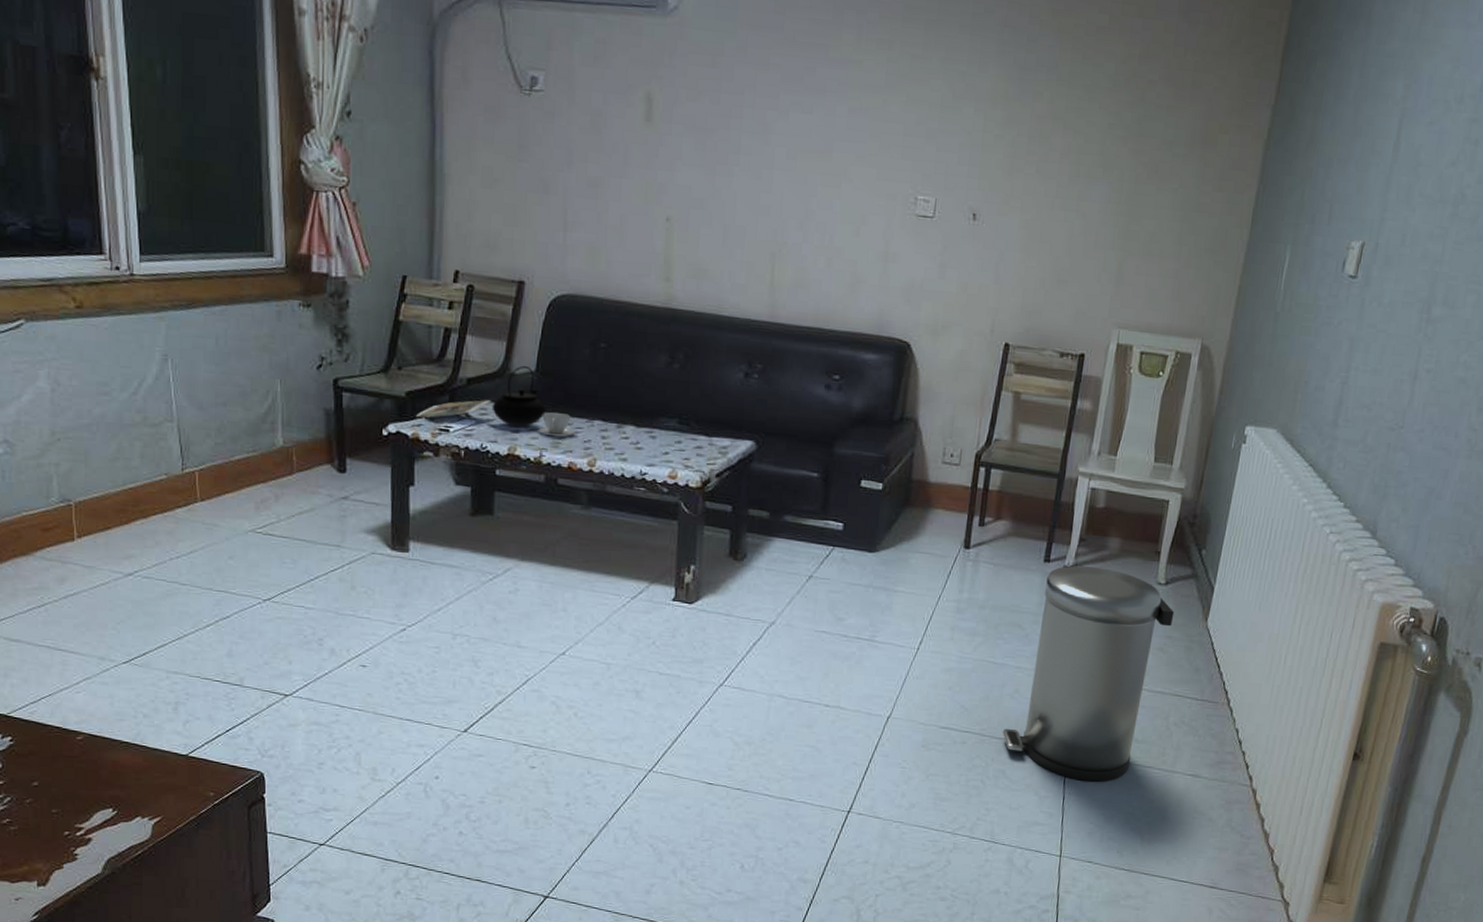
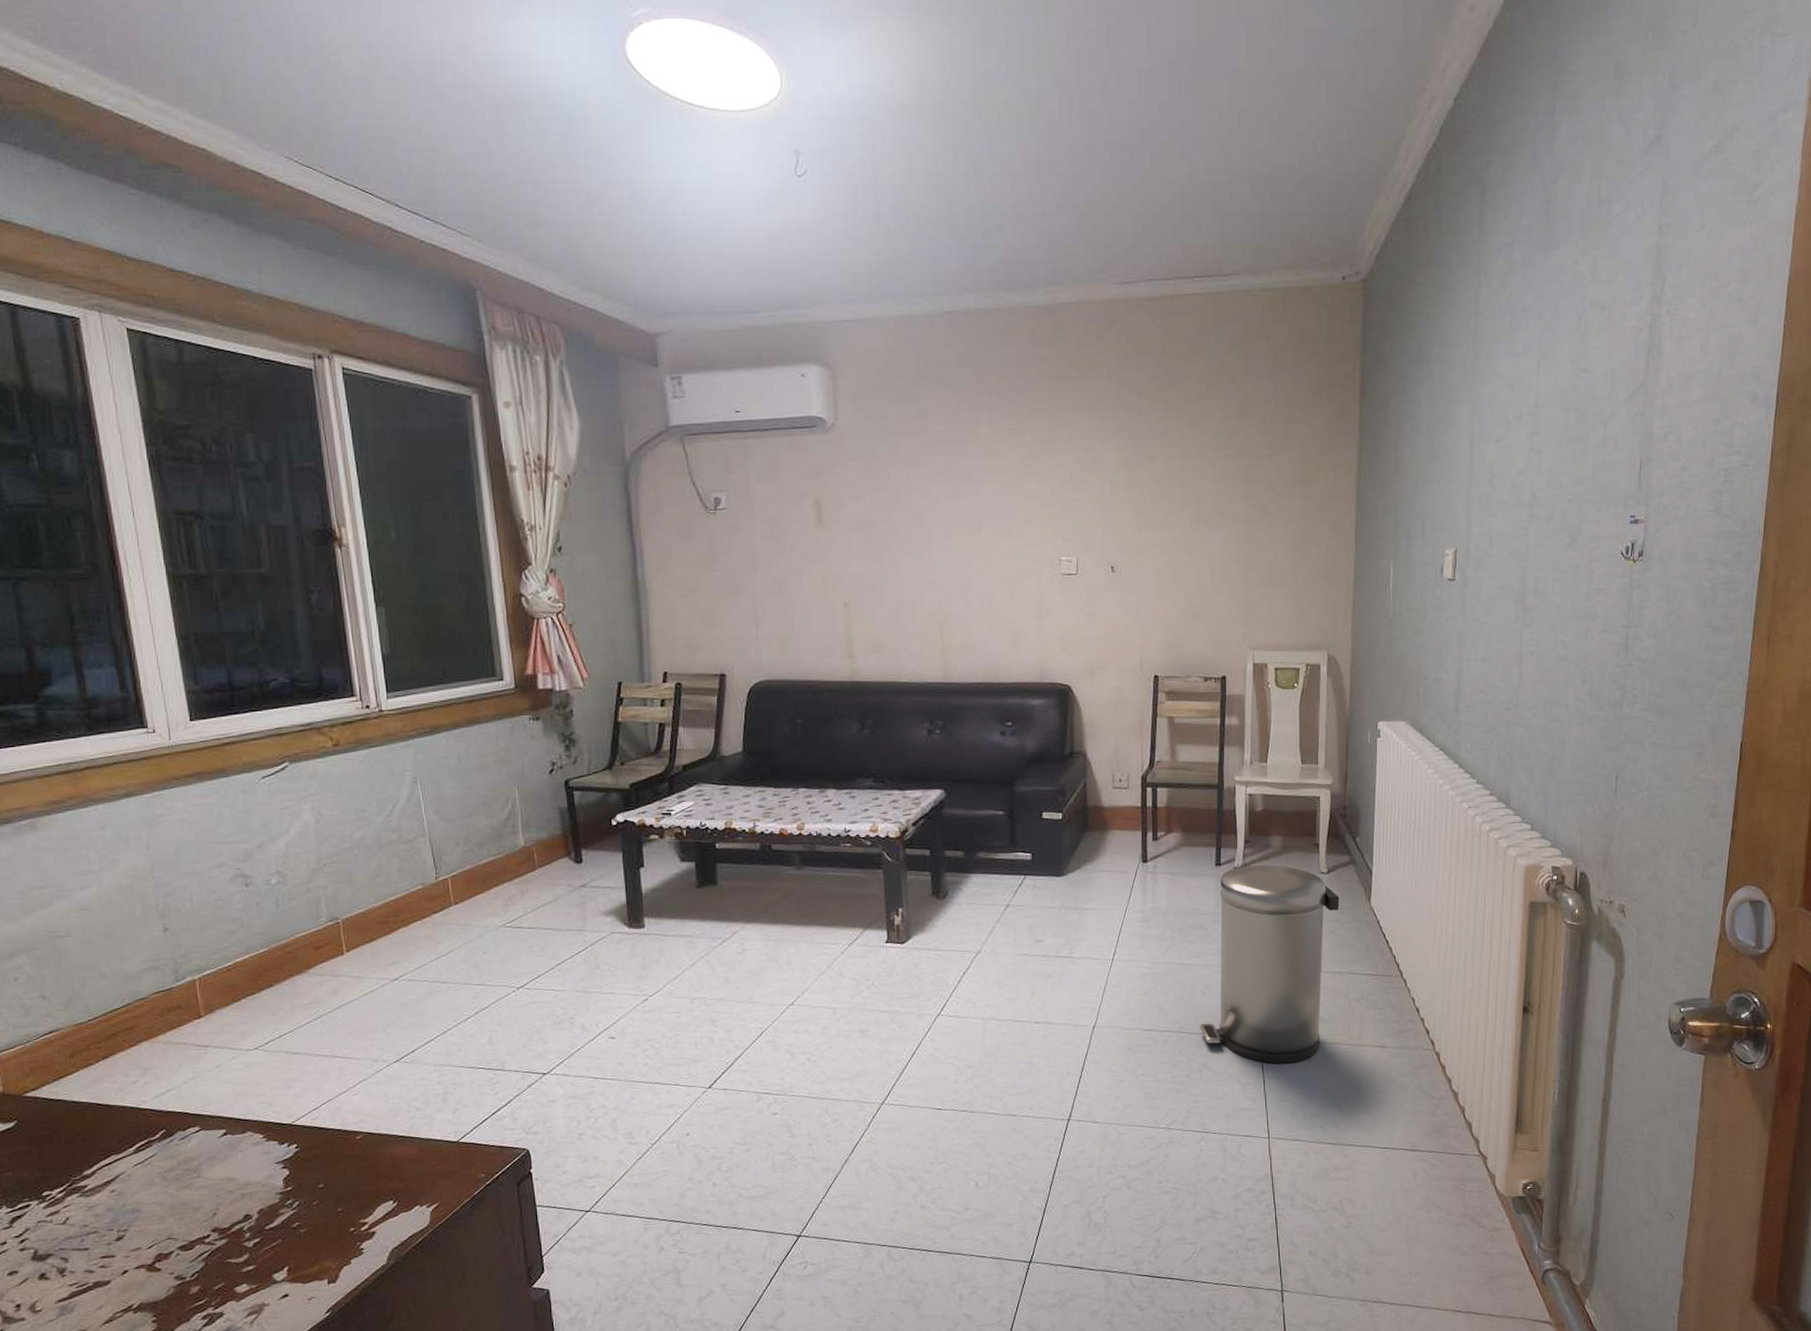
magazine: present [416,399,493,420] -> none [640,781,708,805]
teapot: present [491,365,546,427] -> none [707,747,755,803]
teacup: present [538,412,575,437] -> none [750,786,783,808]

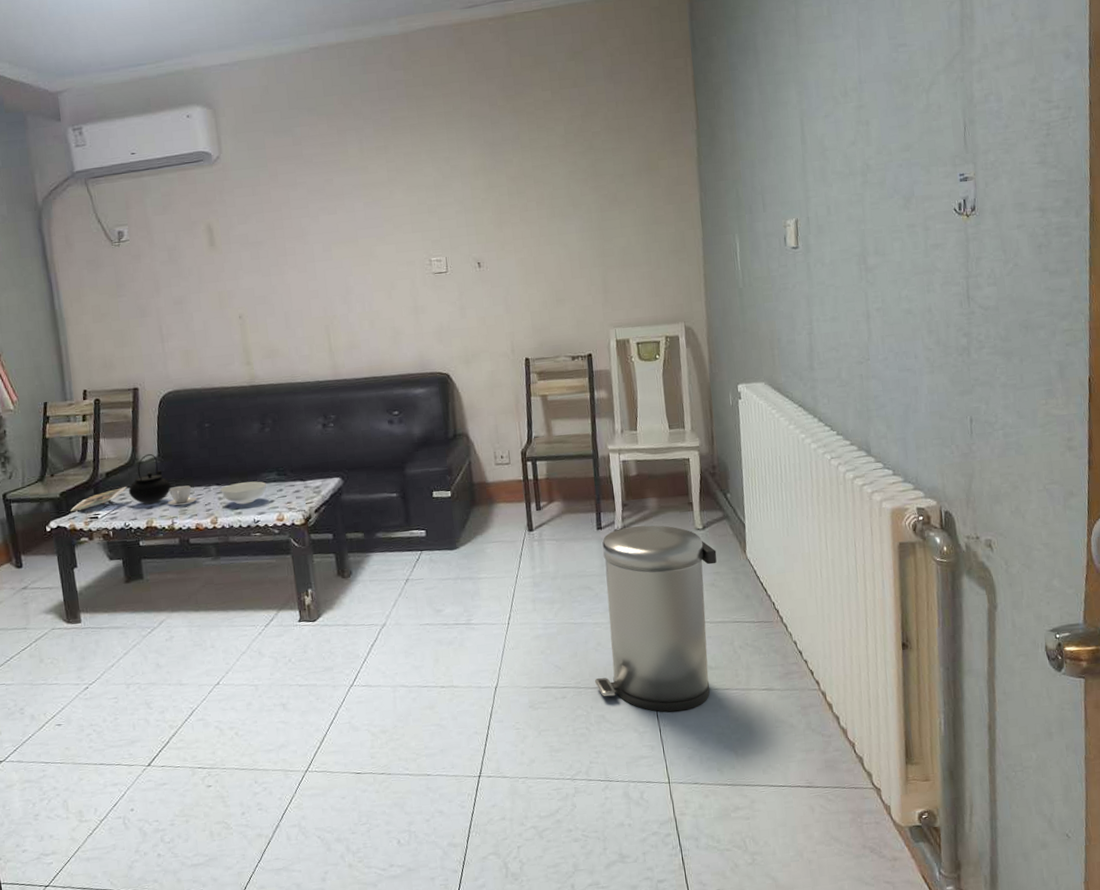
magazine: none [640,781,708,805] -> present [70,485,129,511]
teapot: none [707,747,755,803] -> present [128,453,171,504]
teacup: none [750,786,783,808] -> present [167,485,197,506]
bowl: none [810,787,862,811] -> present [221,481,267,505]

